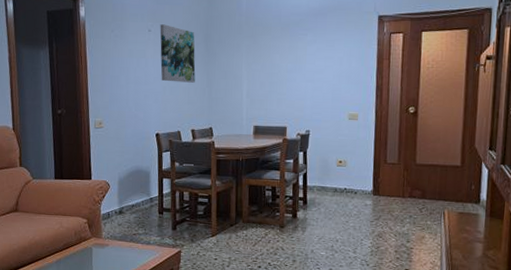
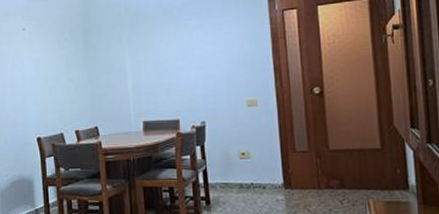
wall art: present [160,24,196,83] -> none [34,21,76,81]

